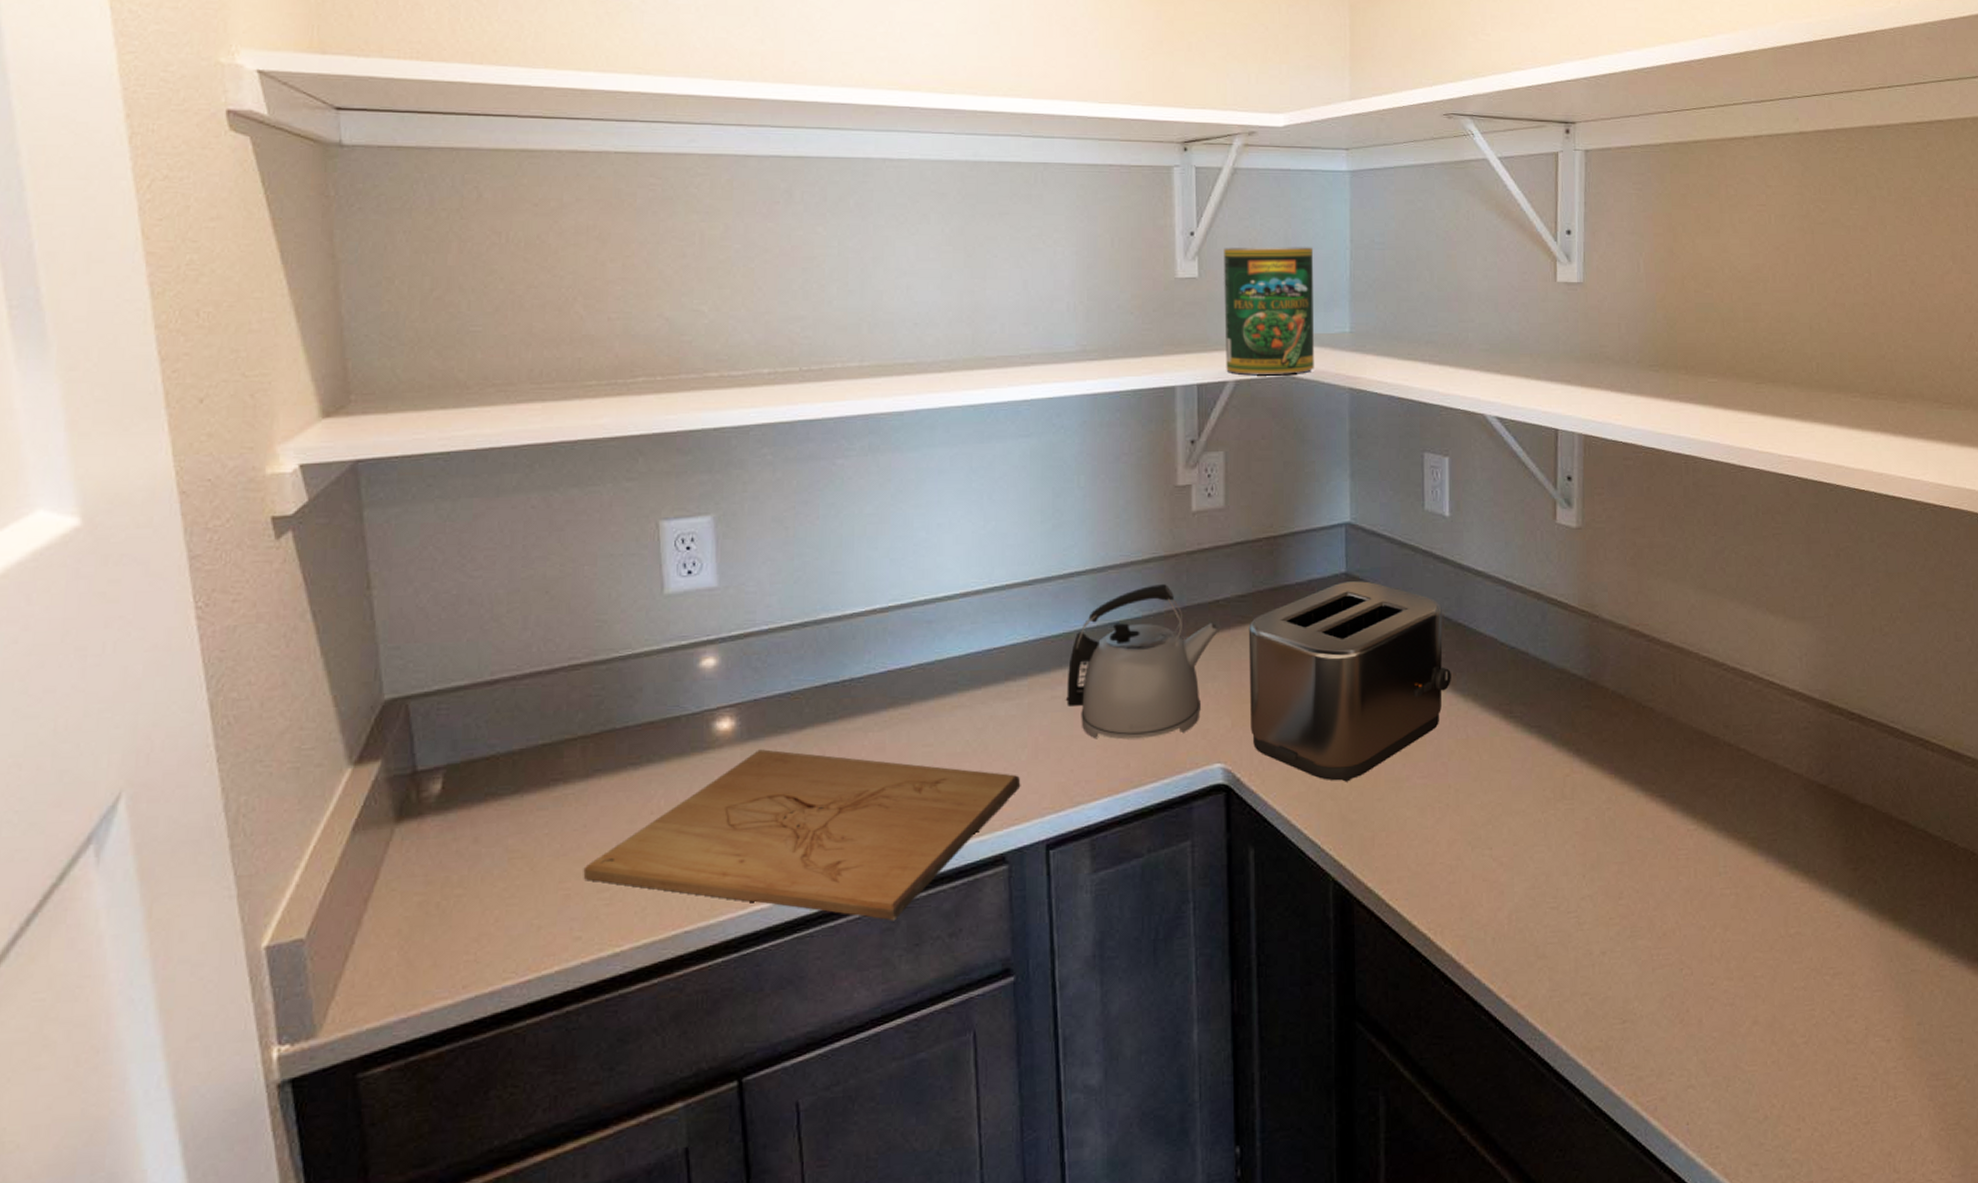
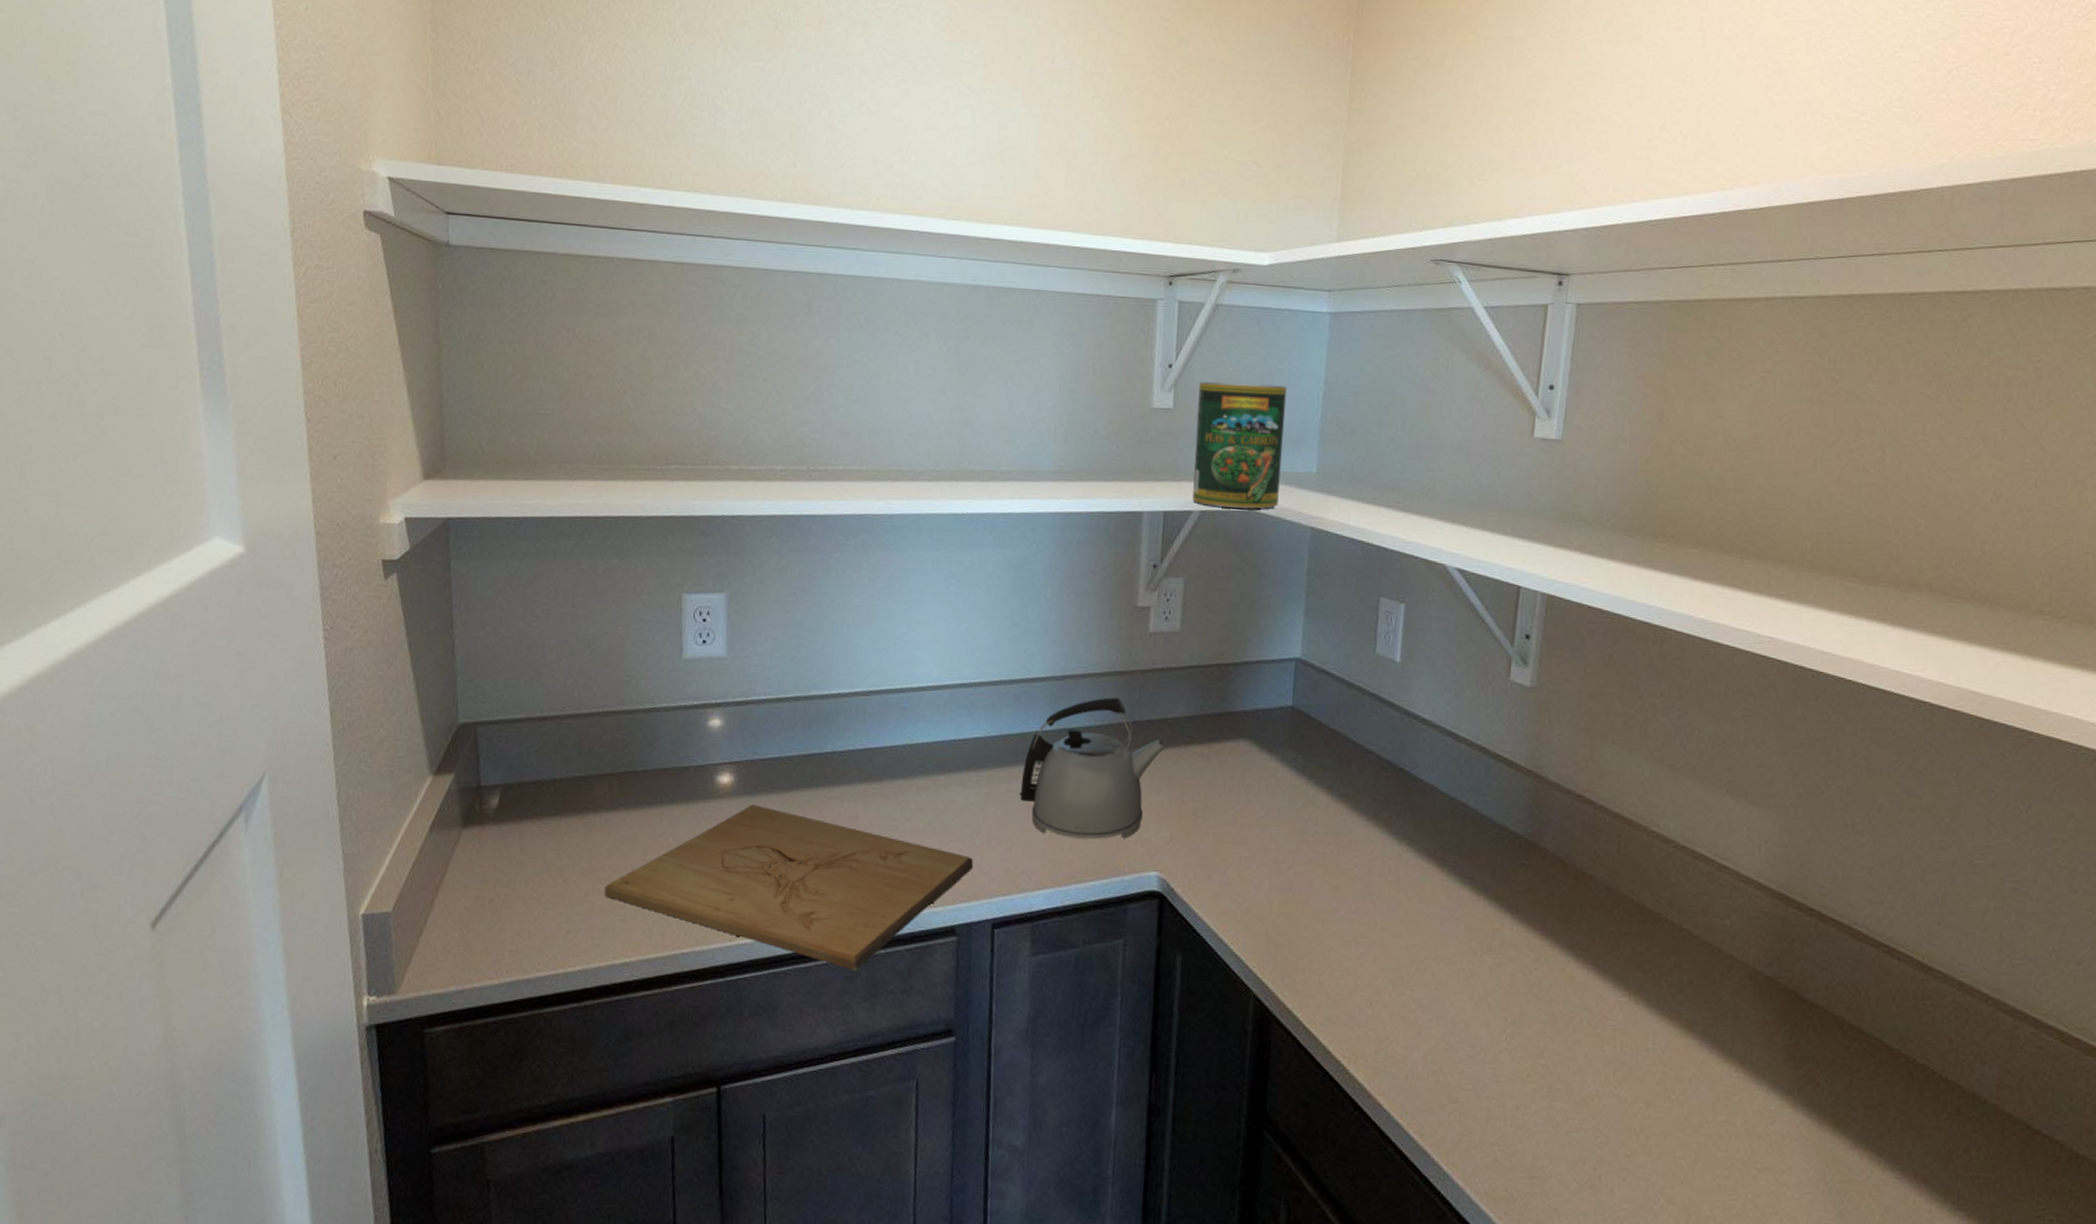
toaster: present [1248,581,1451,782] -> none [1187,714,1388,906]

